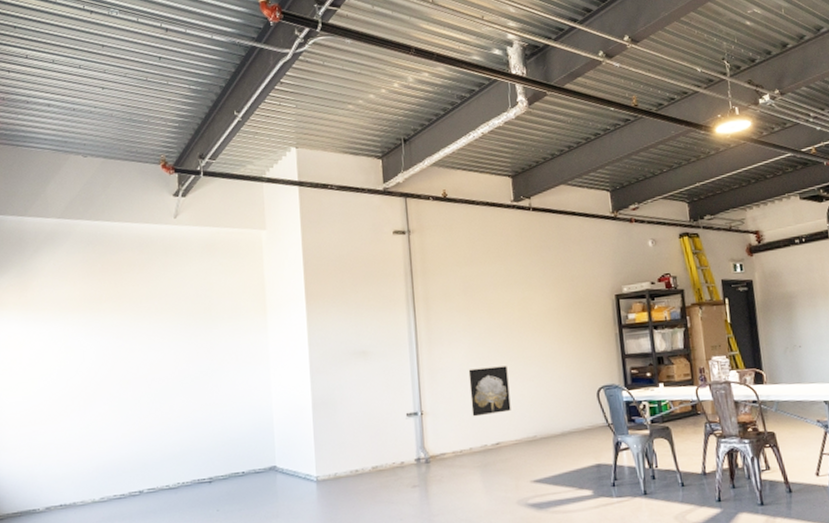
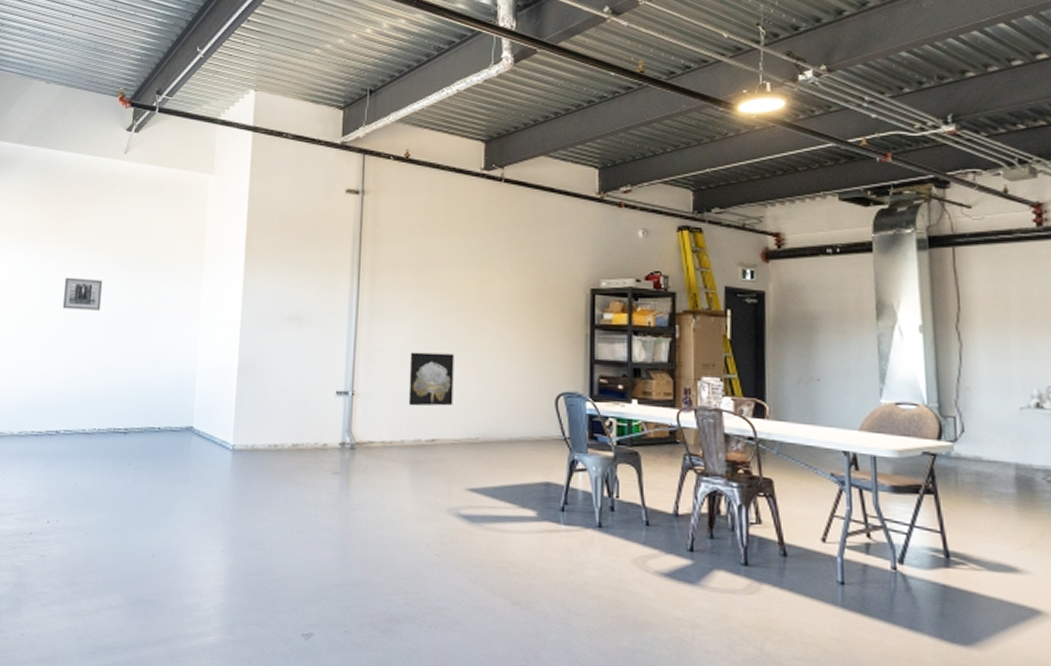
wall art: none [128,341,170,374] -> present [62,277,103,311]

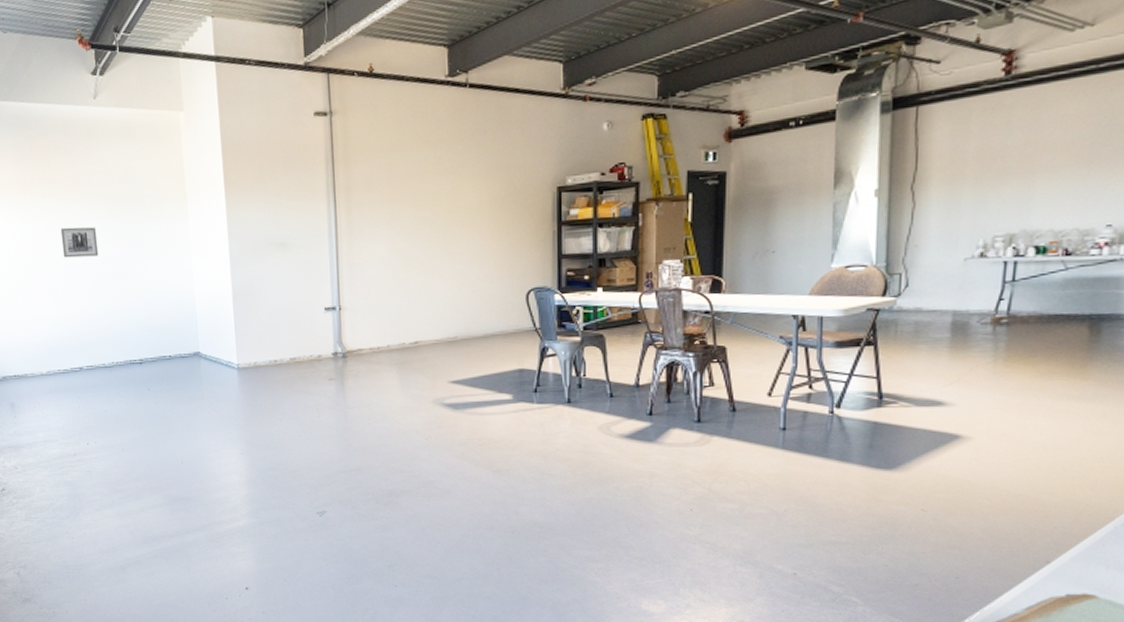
wall art: present [408,352,454,407] -> none [389,262,432,314]

